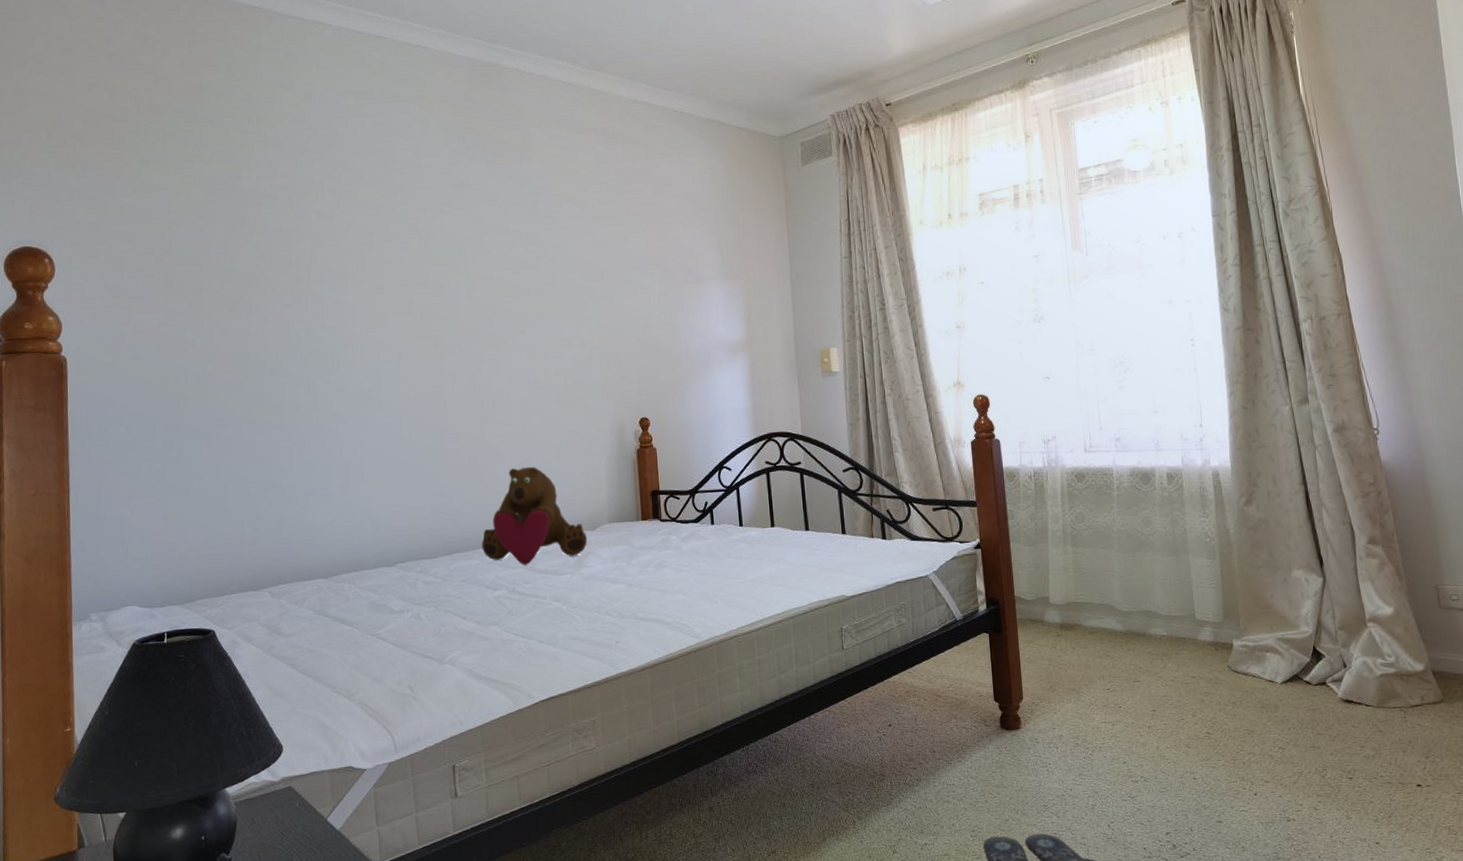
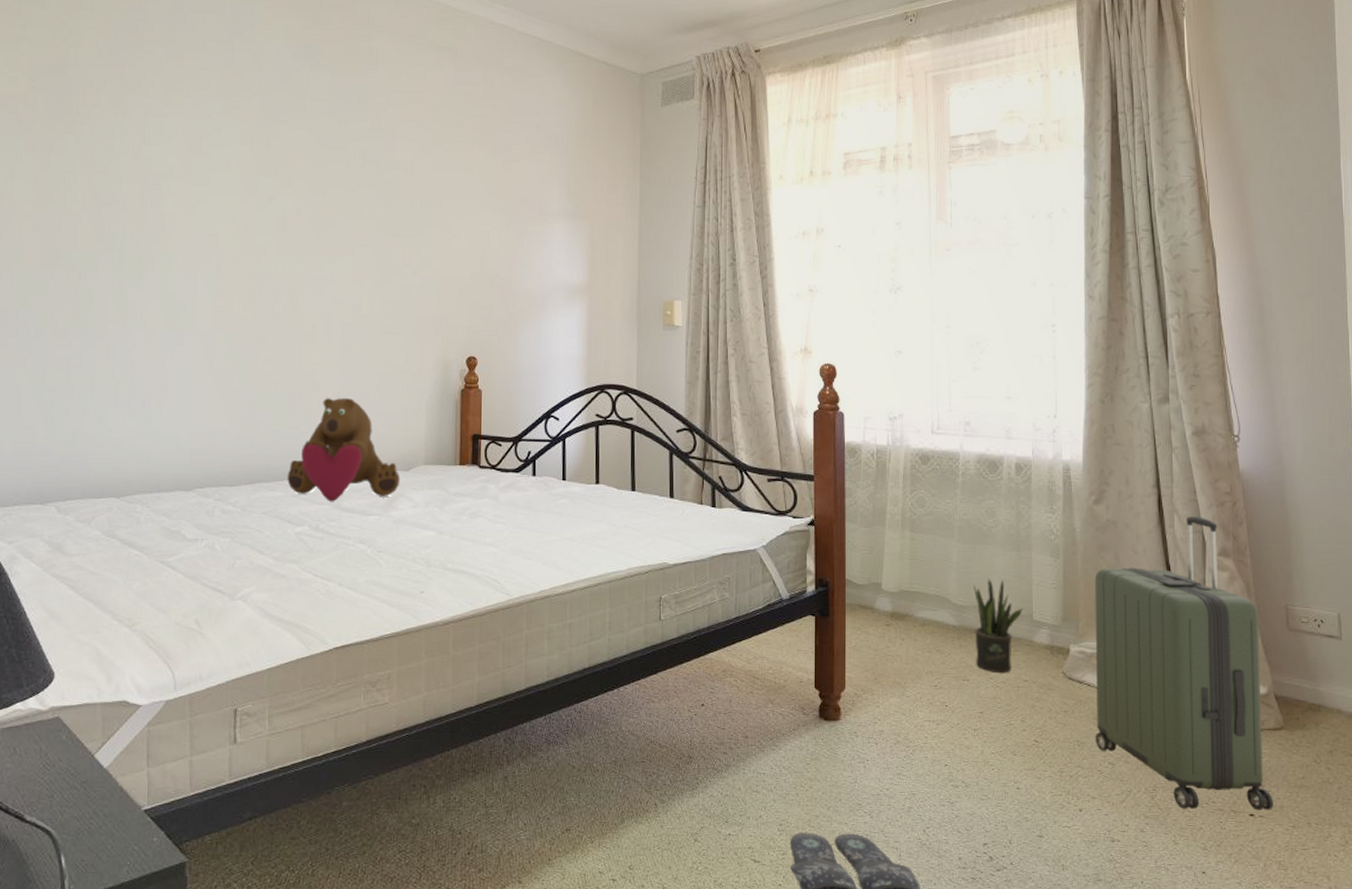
potted plant: none [1136,583,1186,672] -> present [973,578,1023,672]
suitcase: none [1251,508,1439,785] -> present [1094,515,1273,811]

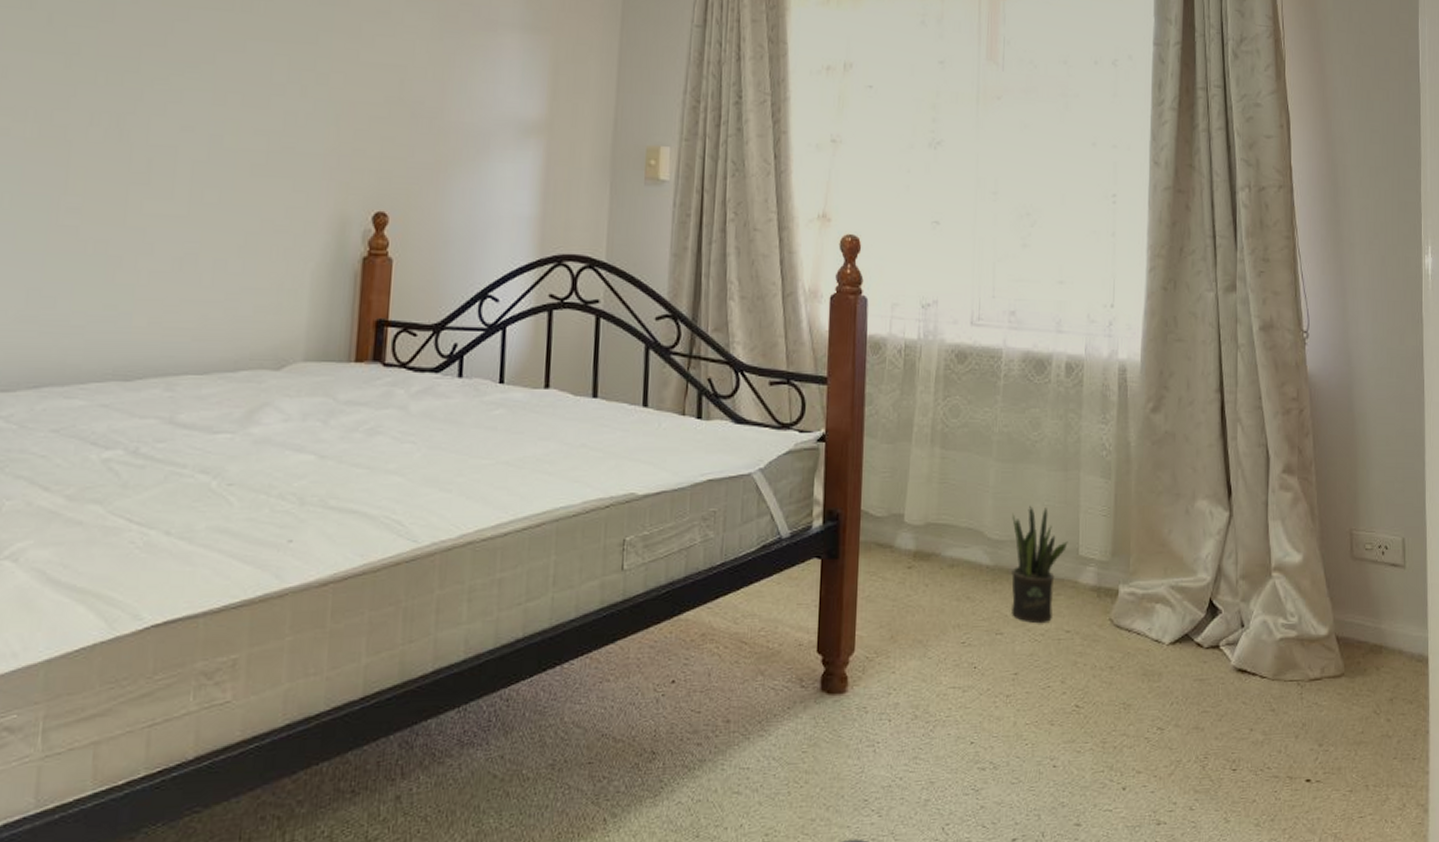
bear: present [287,397,400,502] -> none [93,264,267,414]
suitcase: present [1094,515,1273,811] -> none [1143,426,1331,778]

